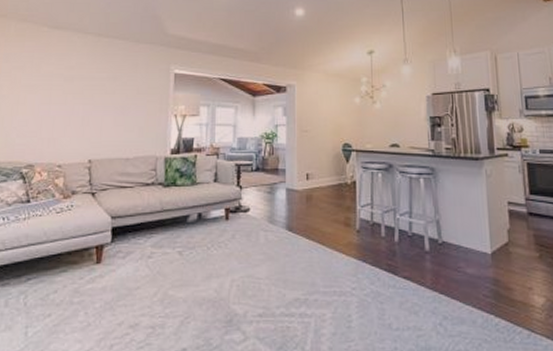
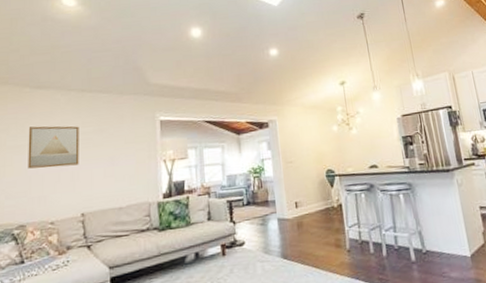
wall art: none [40,67,93,111] -> present [28,126,79,169]

